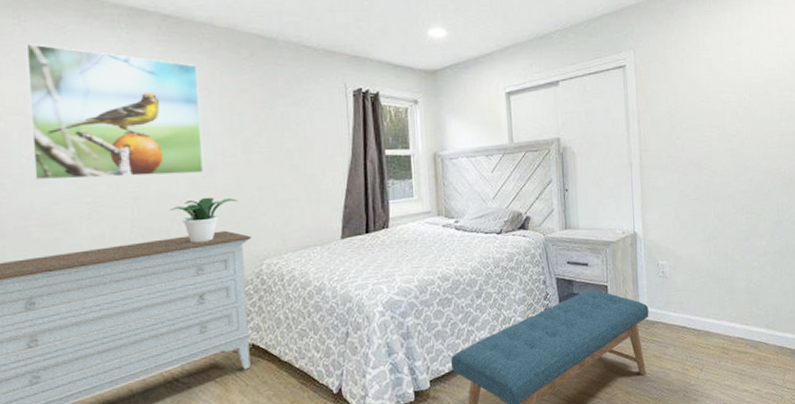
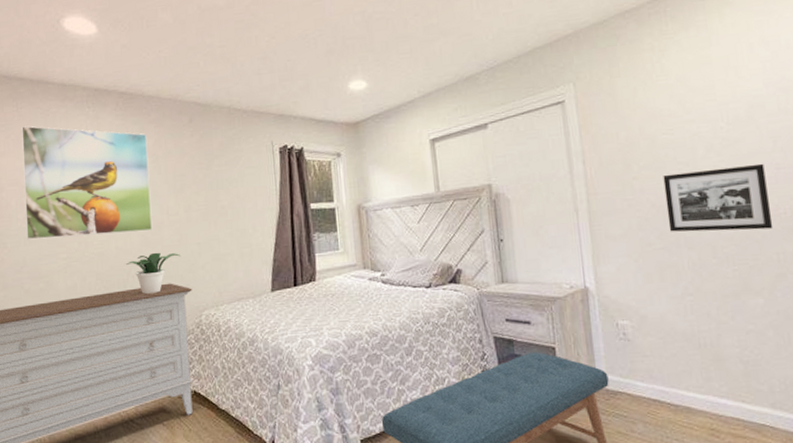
picture frame: none [700,130,776,186] -> present [663,163,773,232]

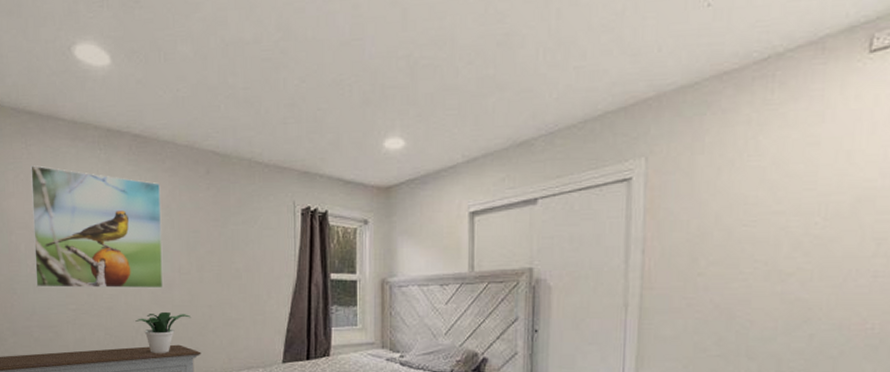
picture frame: present [663,163,773,232] -> none [730,269,859,345]

